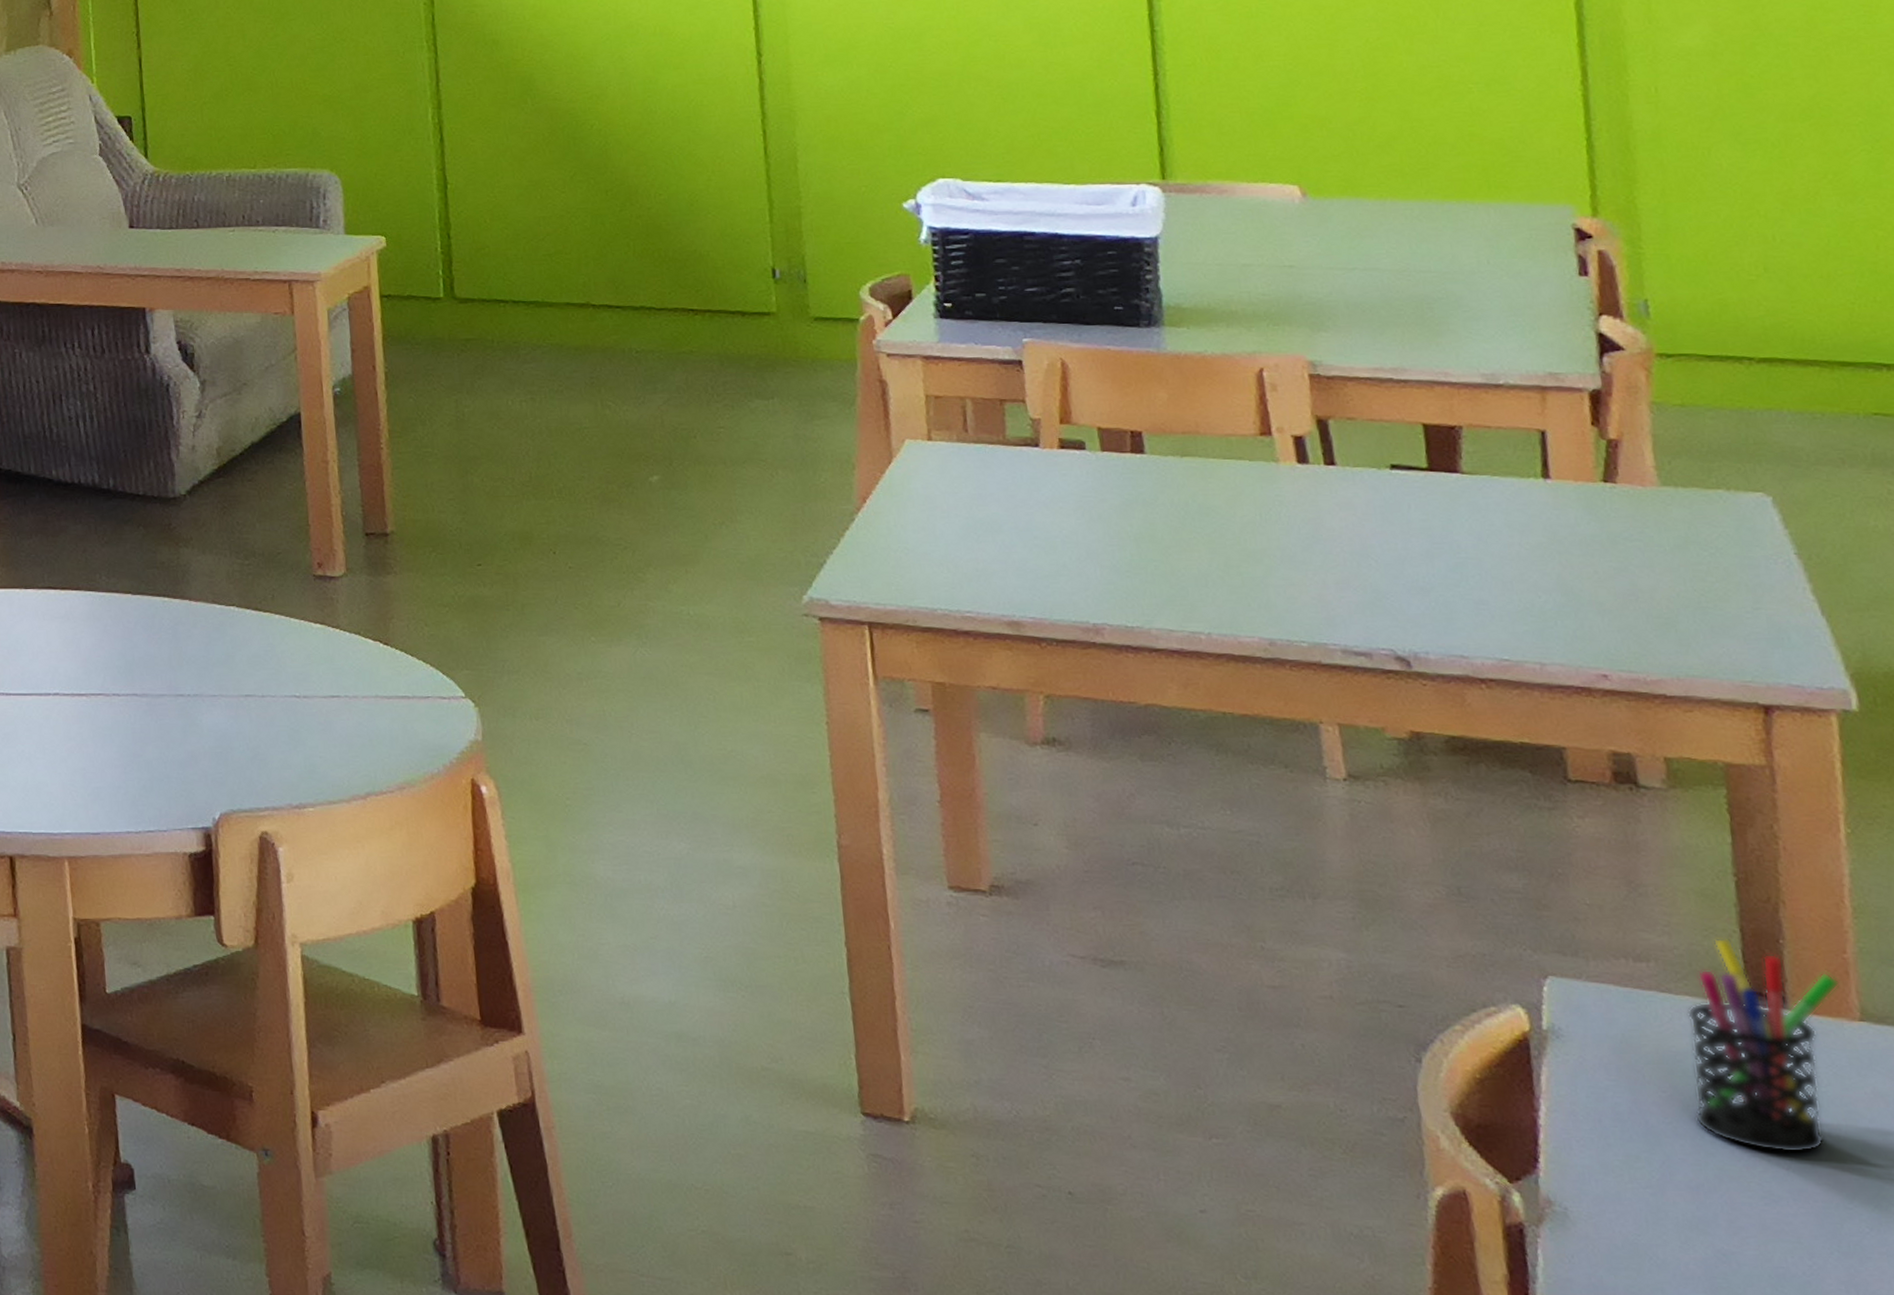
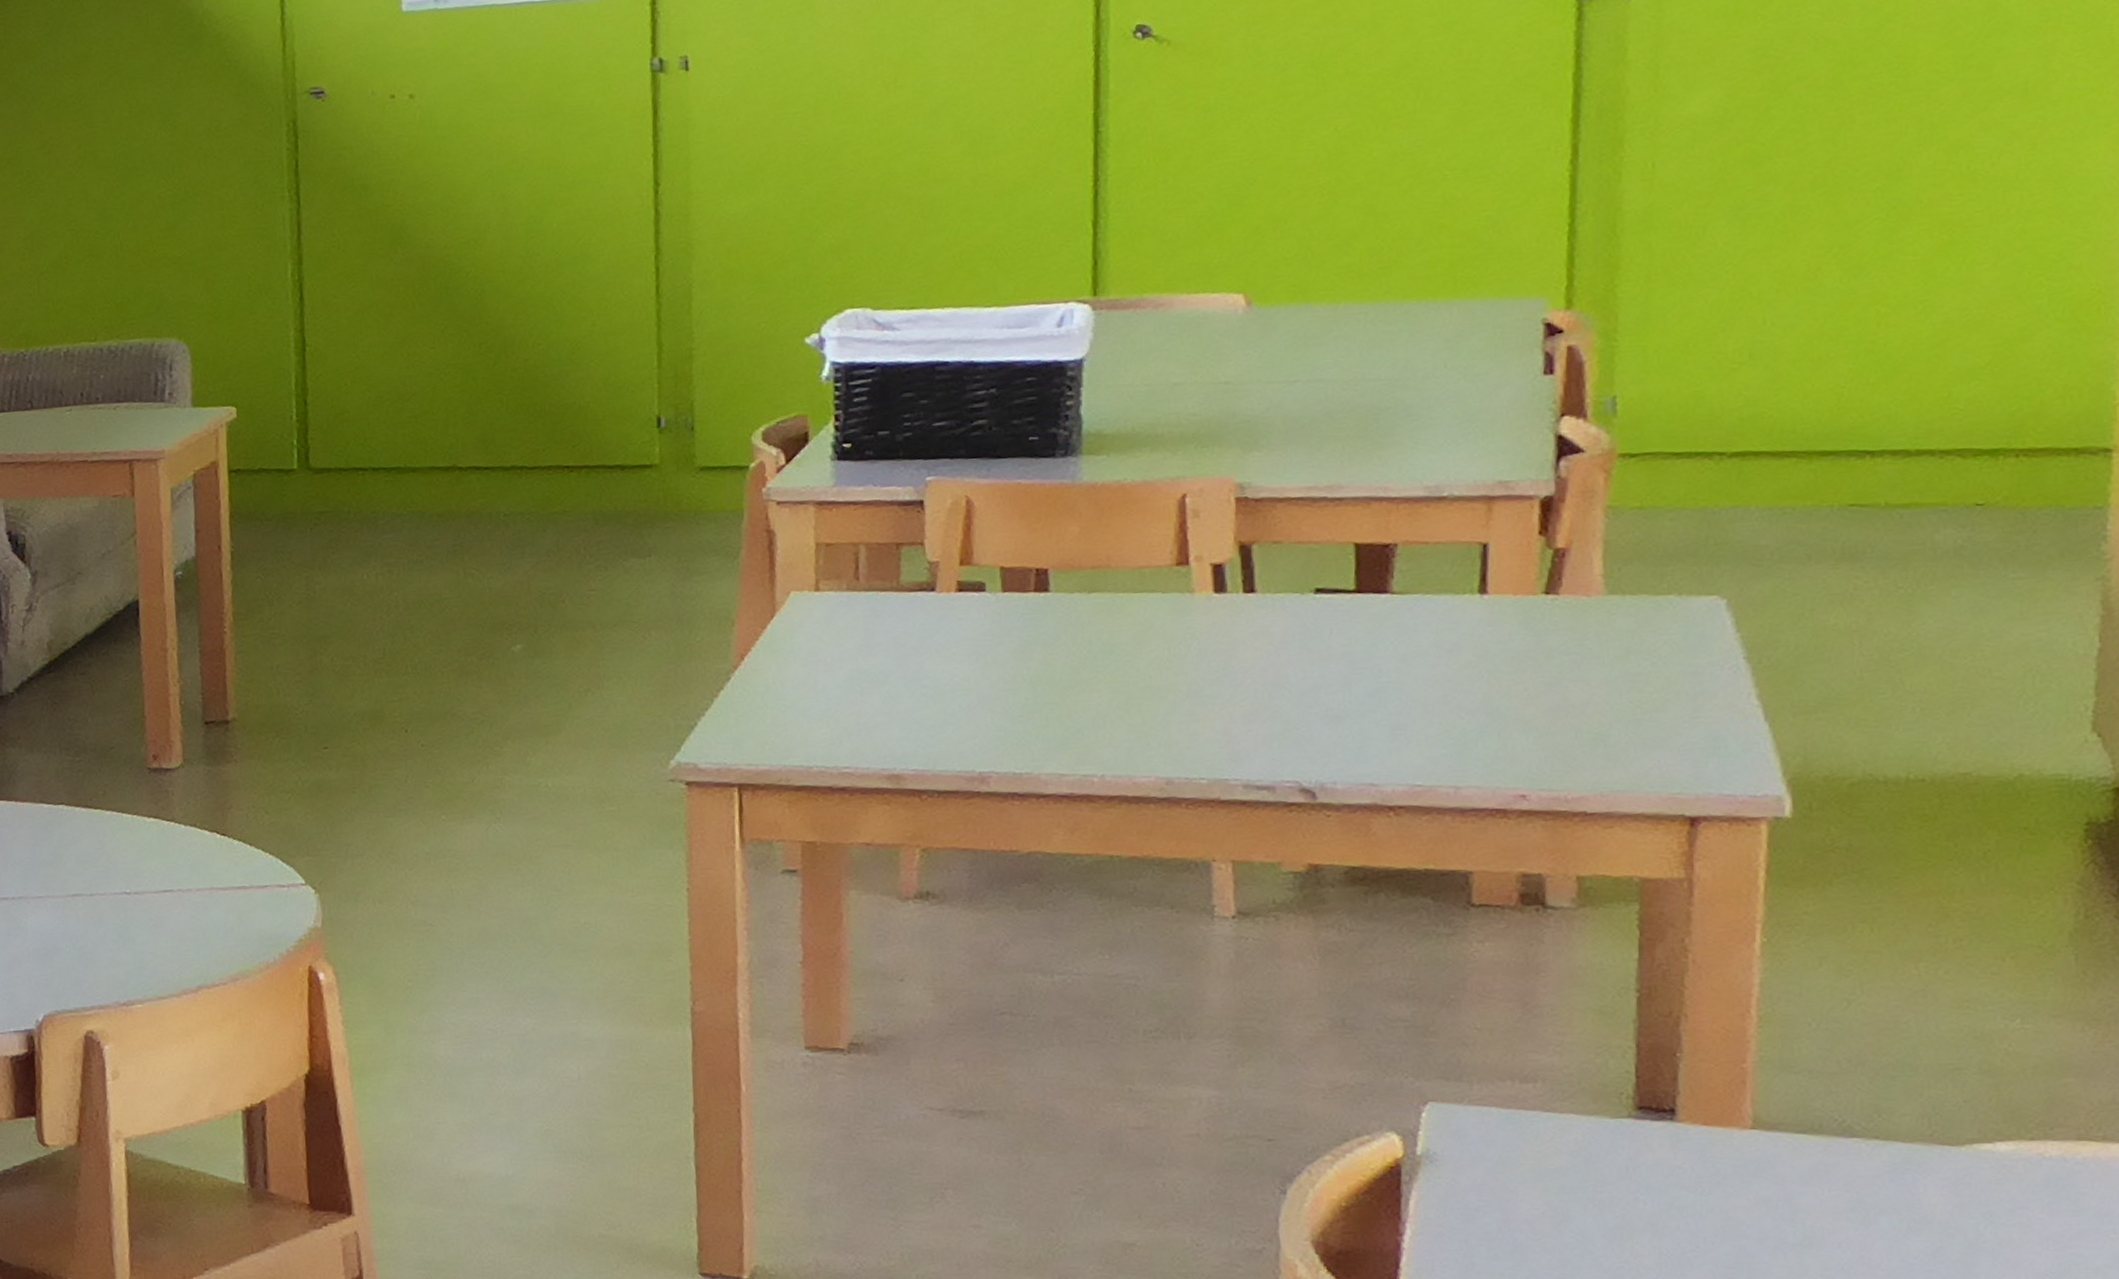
pen holder: present [1687,938,1840,1154] -> none [1565,1054,1735,1263]

